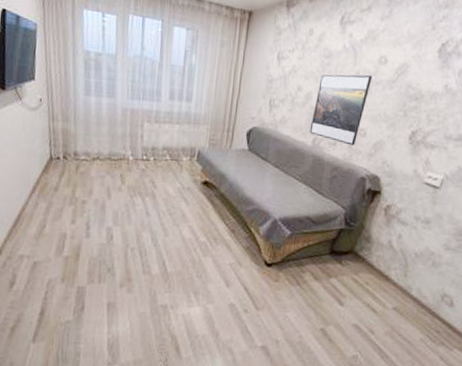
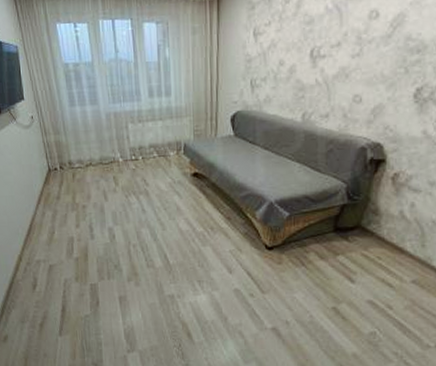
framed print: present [309,74,373,146] -> none [297,34,363,115]

